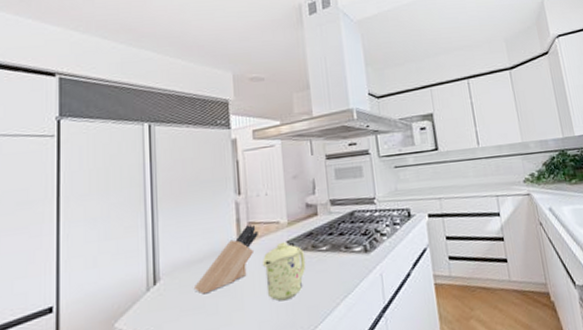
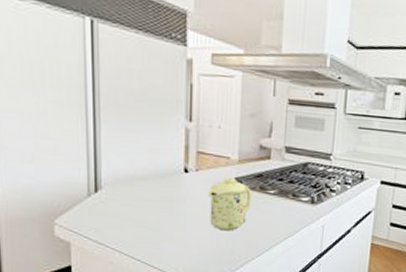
knife block: present [193,224,258,294] -> none [136,154,207,211]

